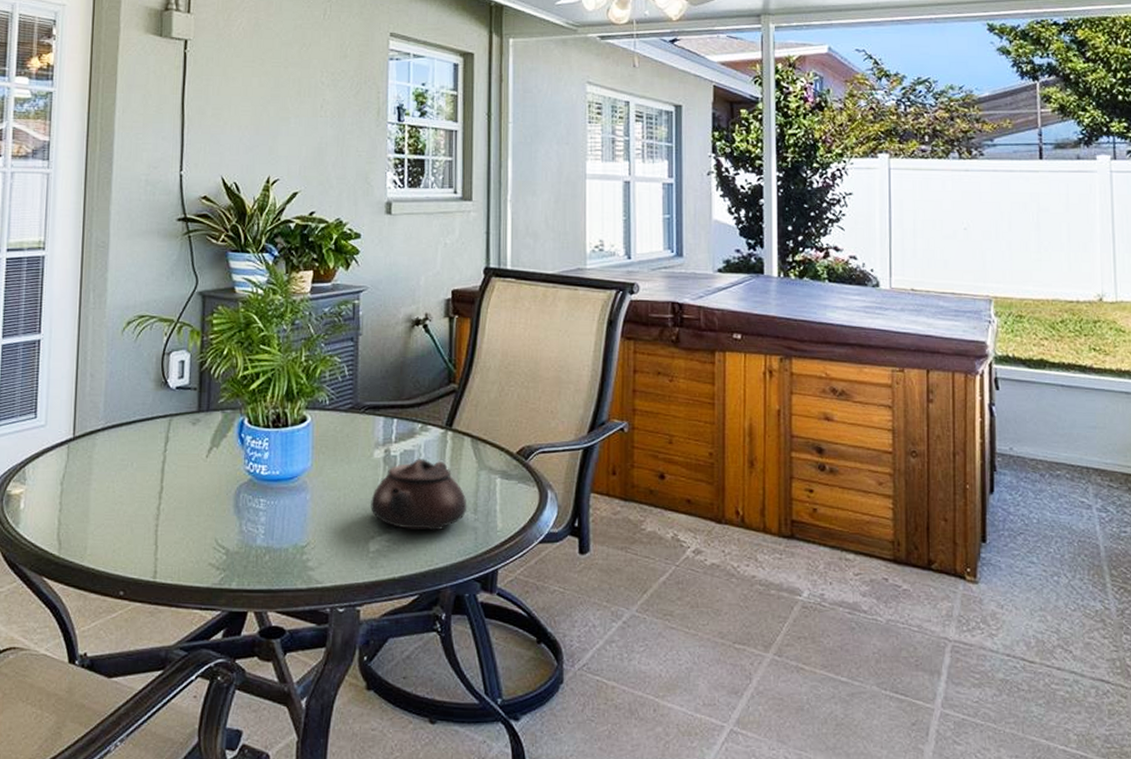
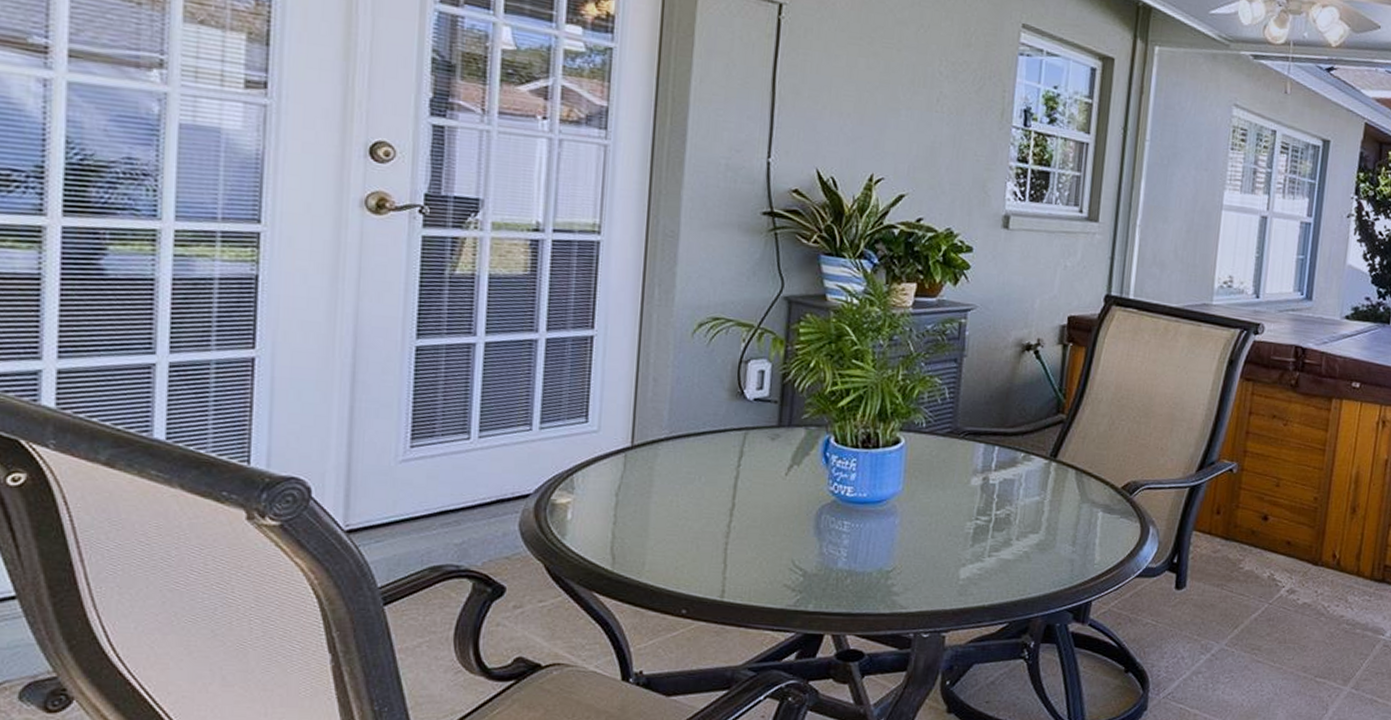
teapot: present [371,458,467,531] -> none [964,488,1066,561]

